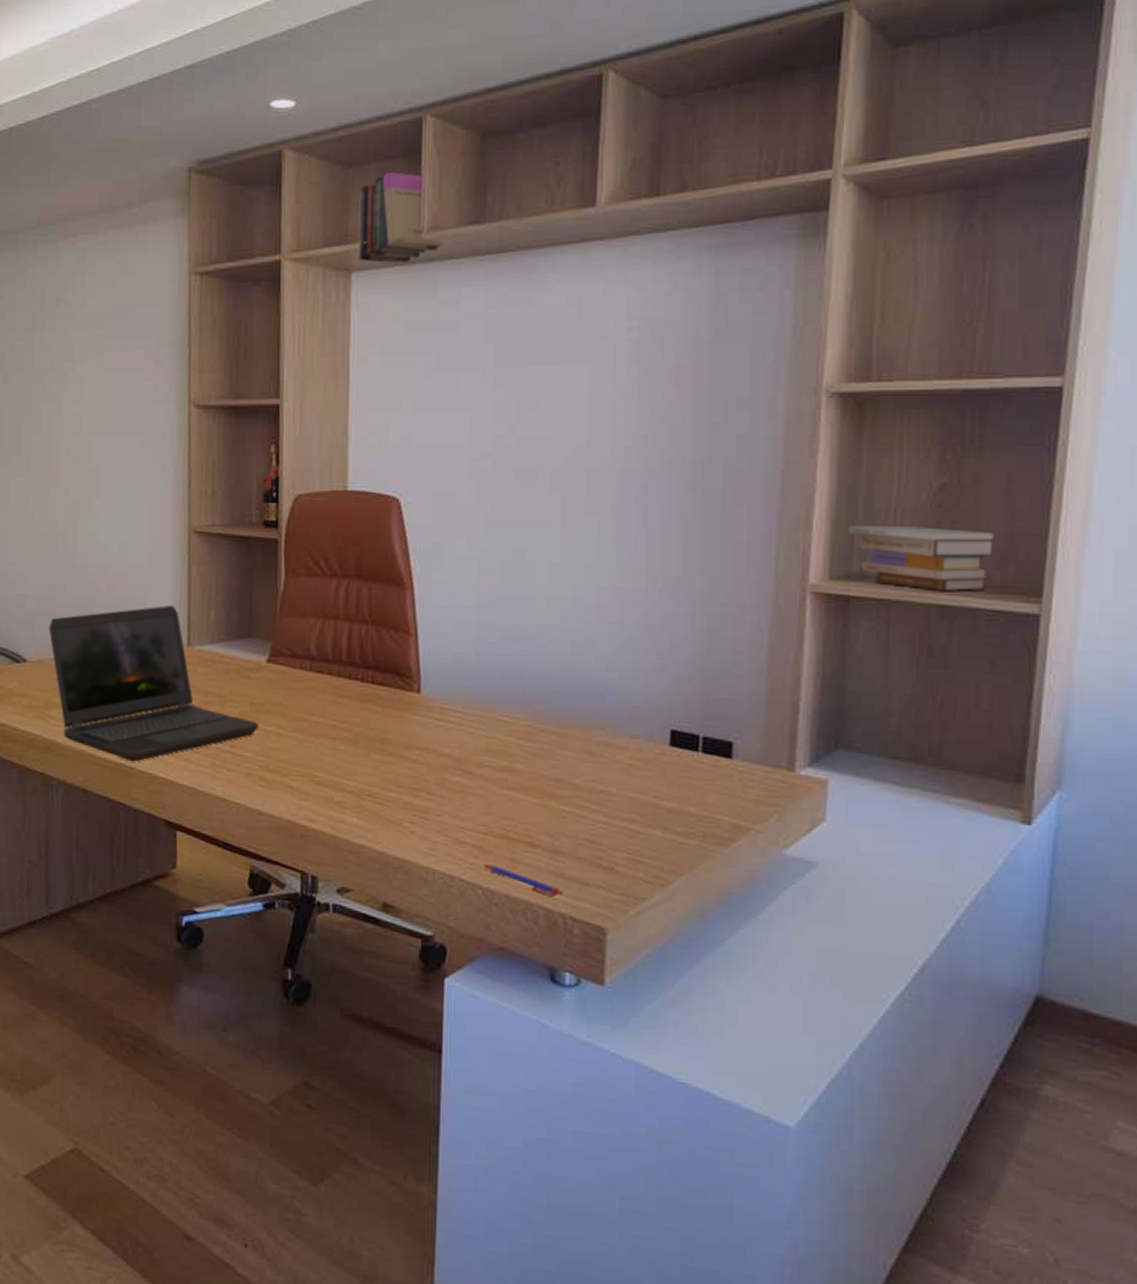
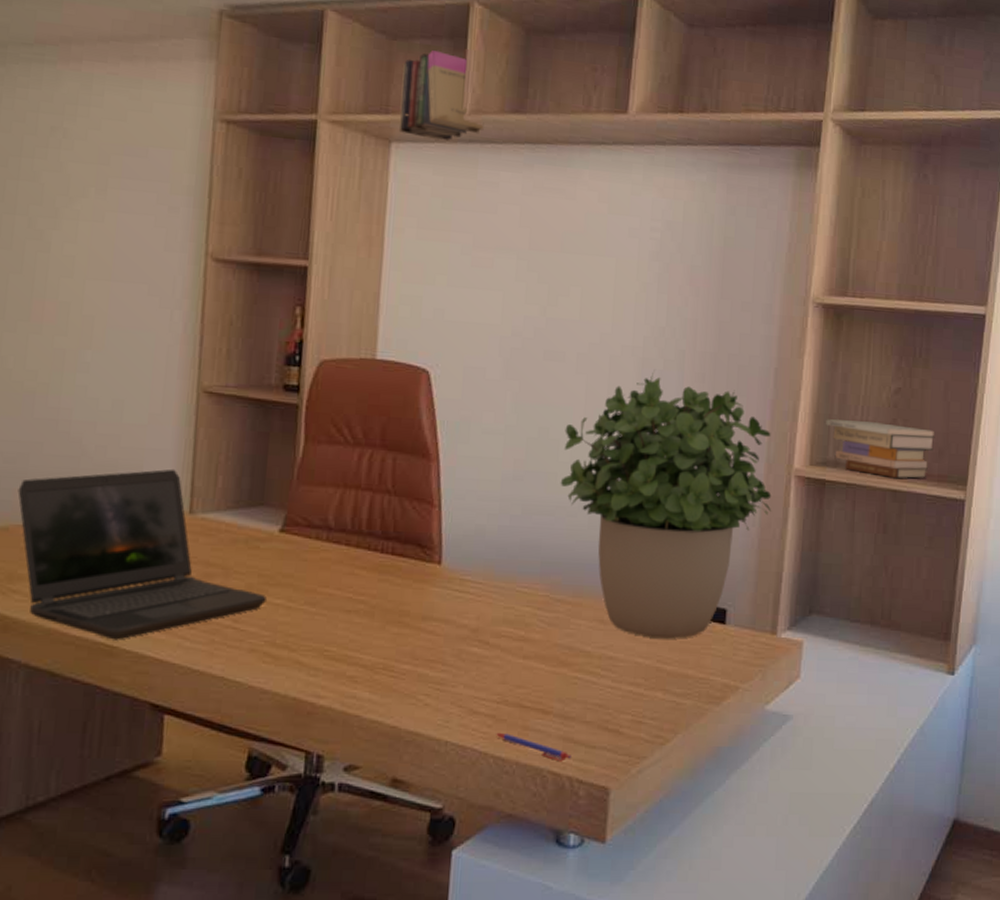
potted plant: none [538,481,783,773] -> present [560,369,772,639]

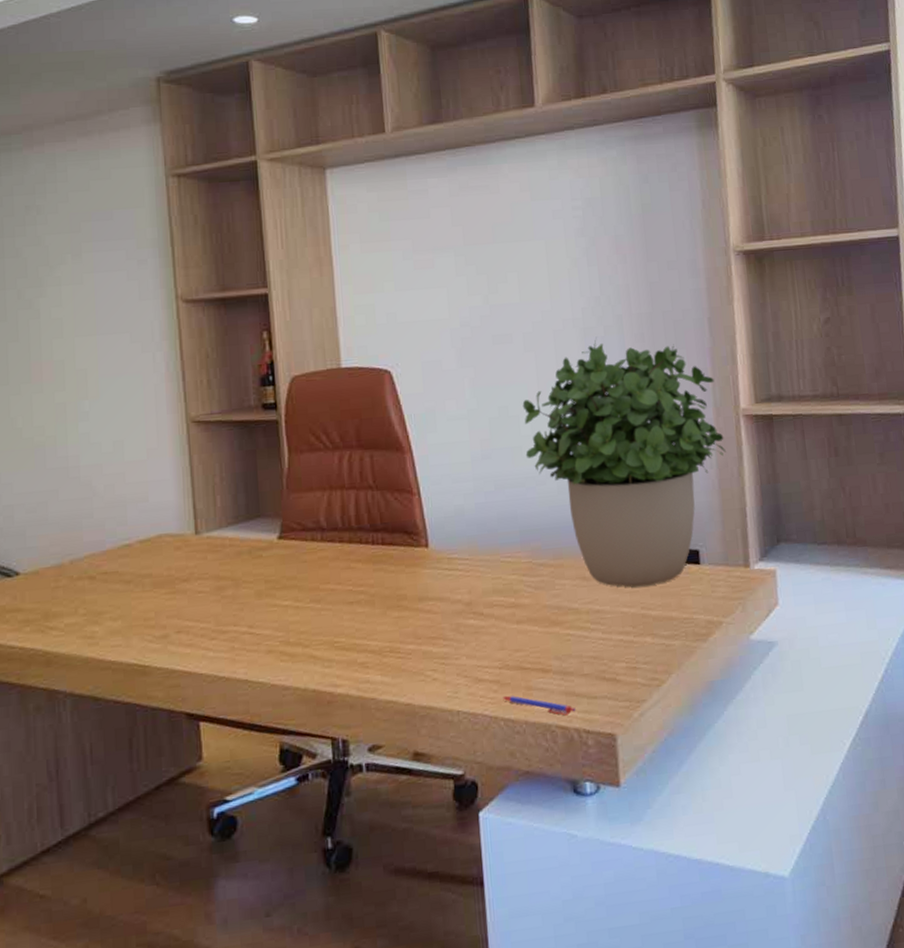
laptop computer: present [17,468,268,640] -> none [42,496,277,660]
books: present [398,50,484,141] -> none [326,80,407,161]
books: present [826,419,935,479] -> none [764,352,870,404]

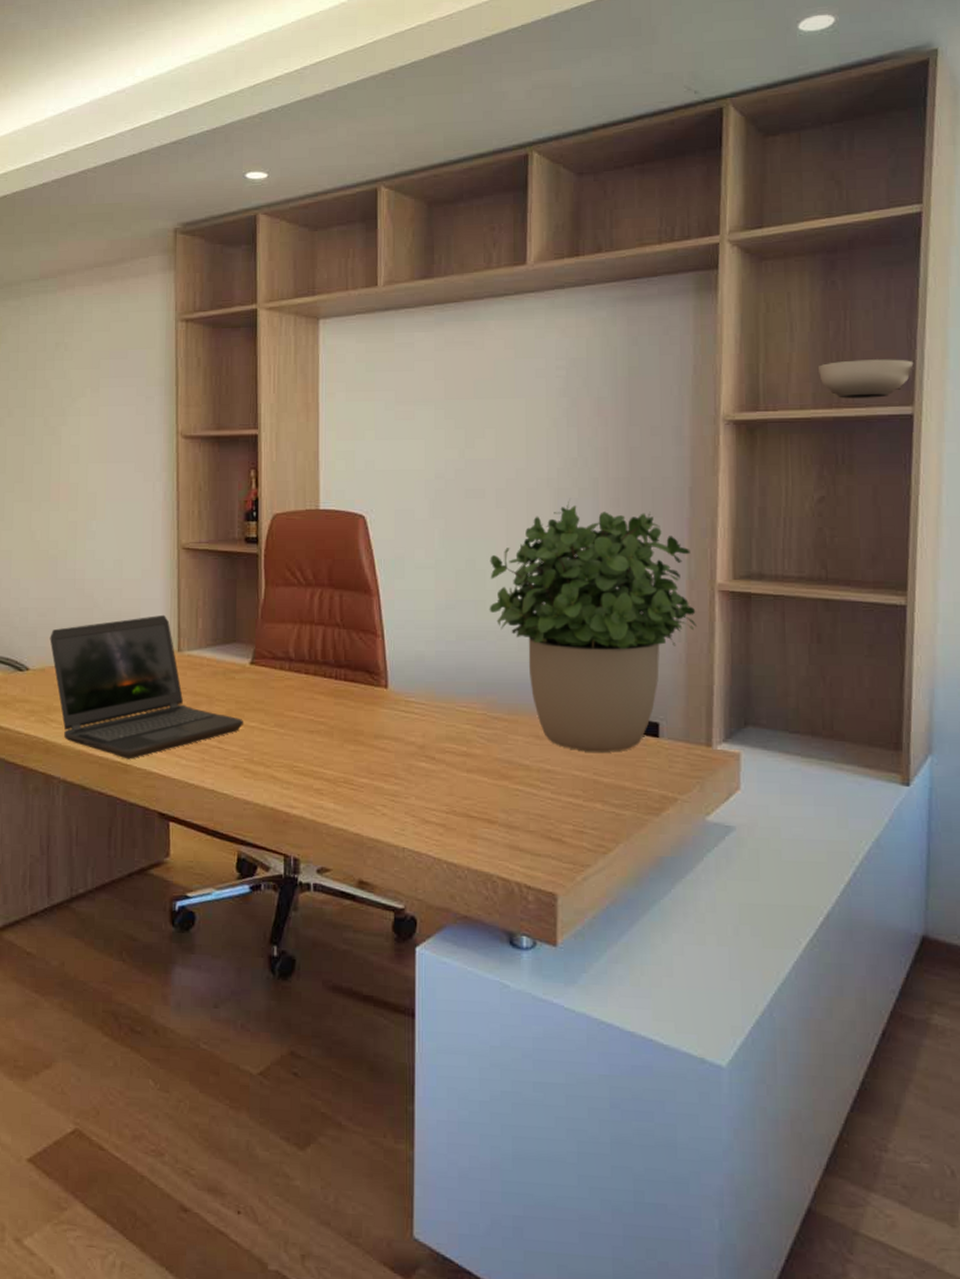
laptop computer: none [42,496,277,660] -> present [49,614,245,759]
pen: present [501,695,576,716] -> none [446,840,518,868]
bowl: none [813,185,895,225] -> present [817,359,914,399]

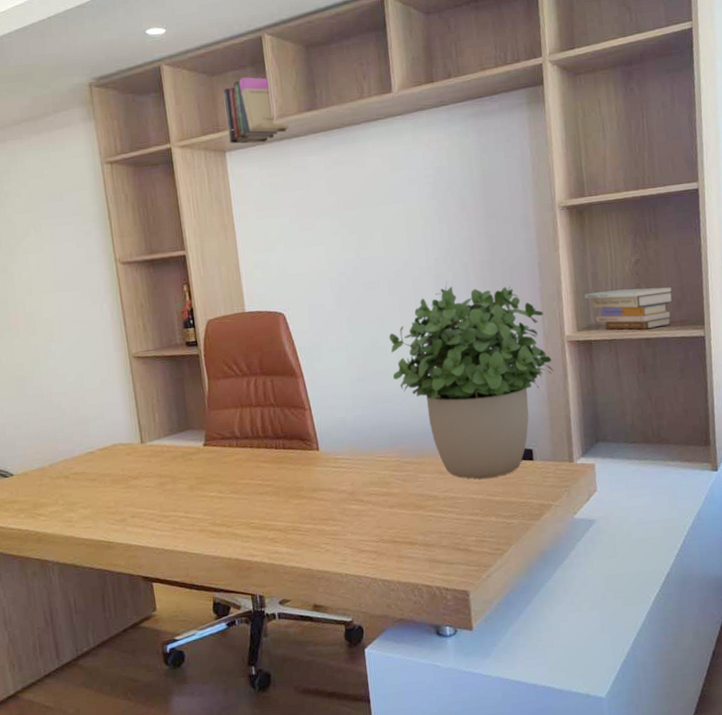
laptop computer: present [49,614,245,759] -> none [27,414,205,538]
books: none [324,234,397,313] -> present [223,77,289,144]
books: none [747,533,867,588] -> present [584,287,673,330]
bowl: present [817,359,914,399] -> none [625,146,696,181]

